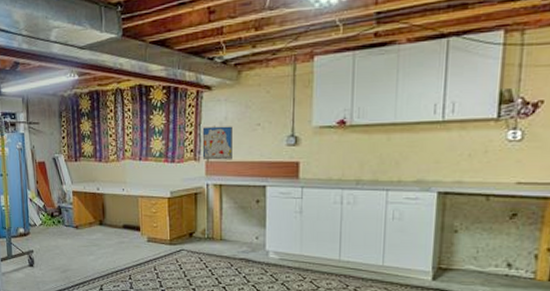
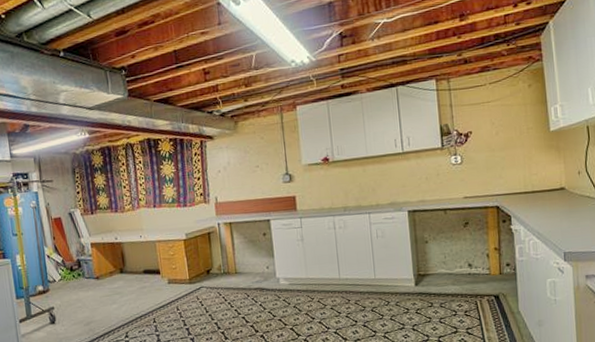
wall art: present [202,126,232,160] -> none [208,169,238,202]

